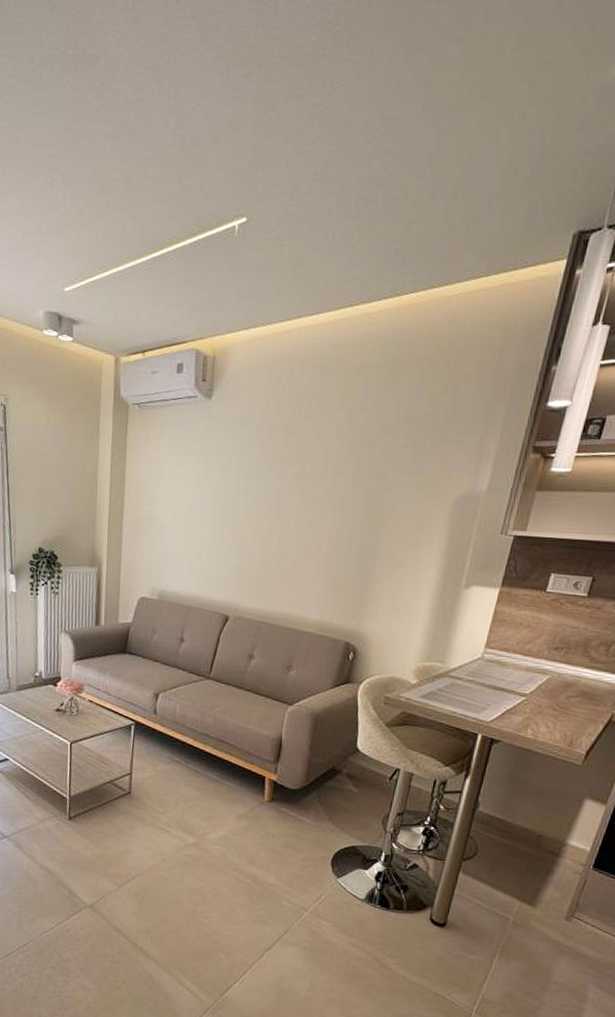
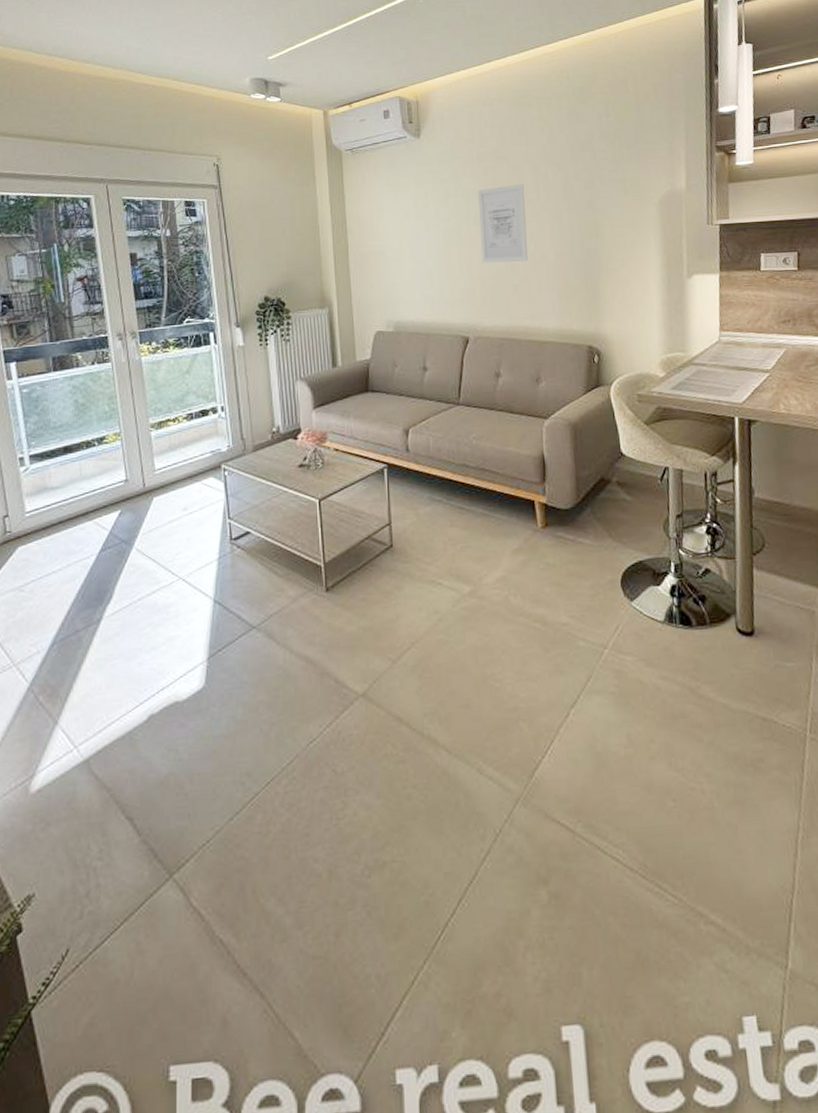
wall art: none [254,463,312,547] -> present [478,184,528,263]

